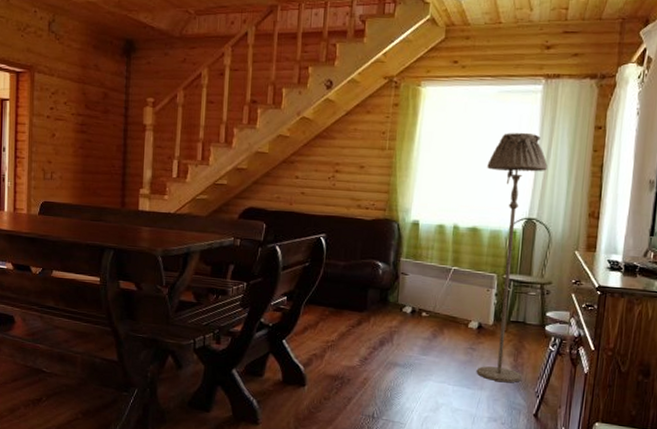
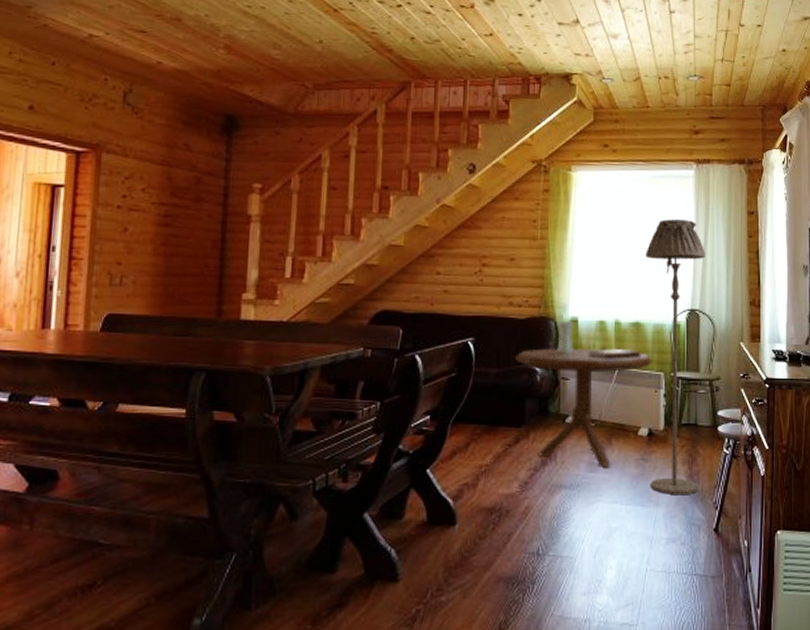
coffee table: none [361,223,487,353] -> present [515,320,652,468]

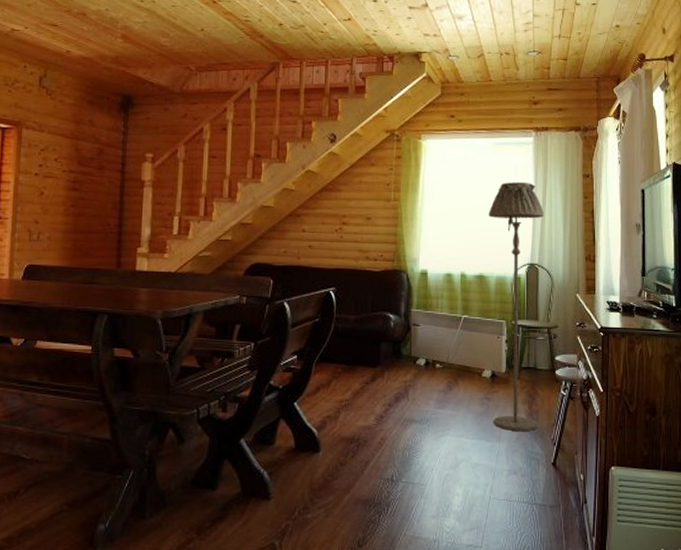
coffee table: present [515,320,652,468] -> none [372,273,495,405]

